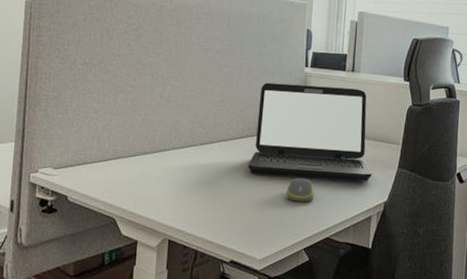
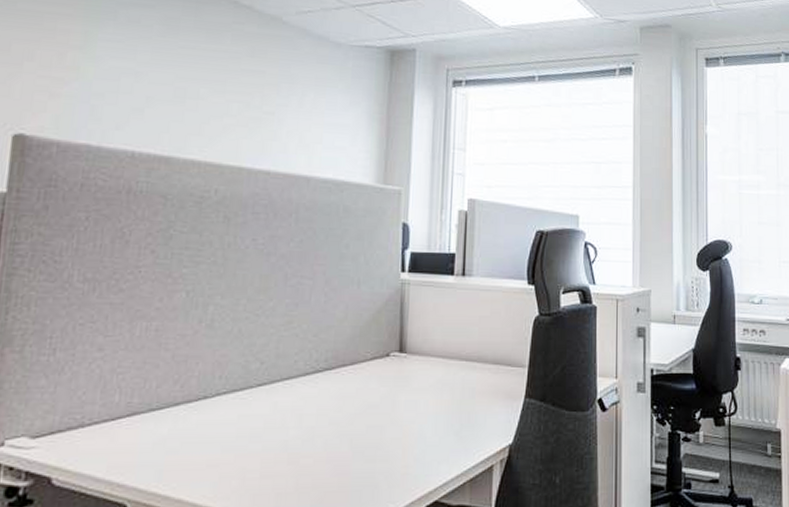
laptop: present [247,82,372,182] -> none [324,295,493,422]
computer mouse: present [286,177,314,202] -> none [379,421,416,455]

